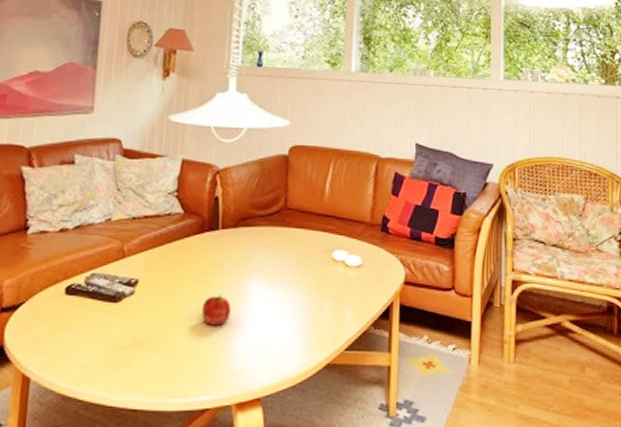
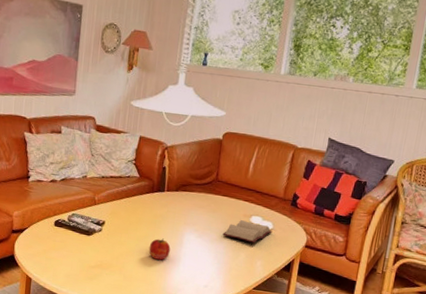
hardback book: none [299,256,362,287] -> present [222,219,273,243]

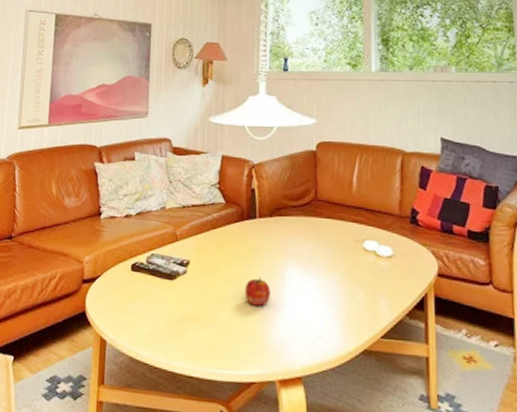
hardback book: present [222,219,273,243] -> none [332,245,393,276]

